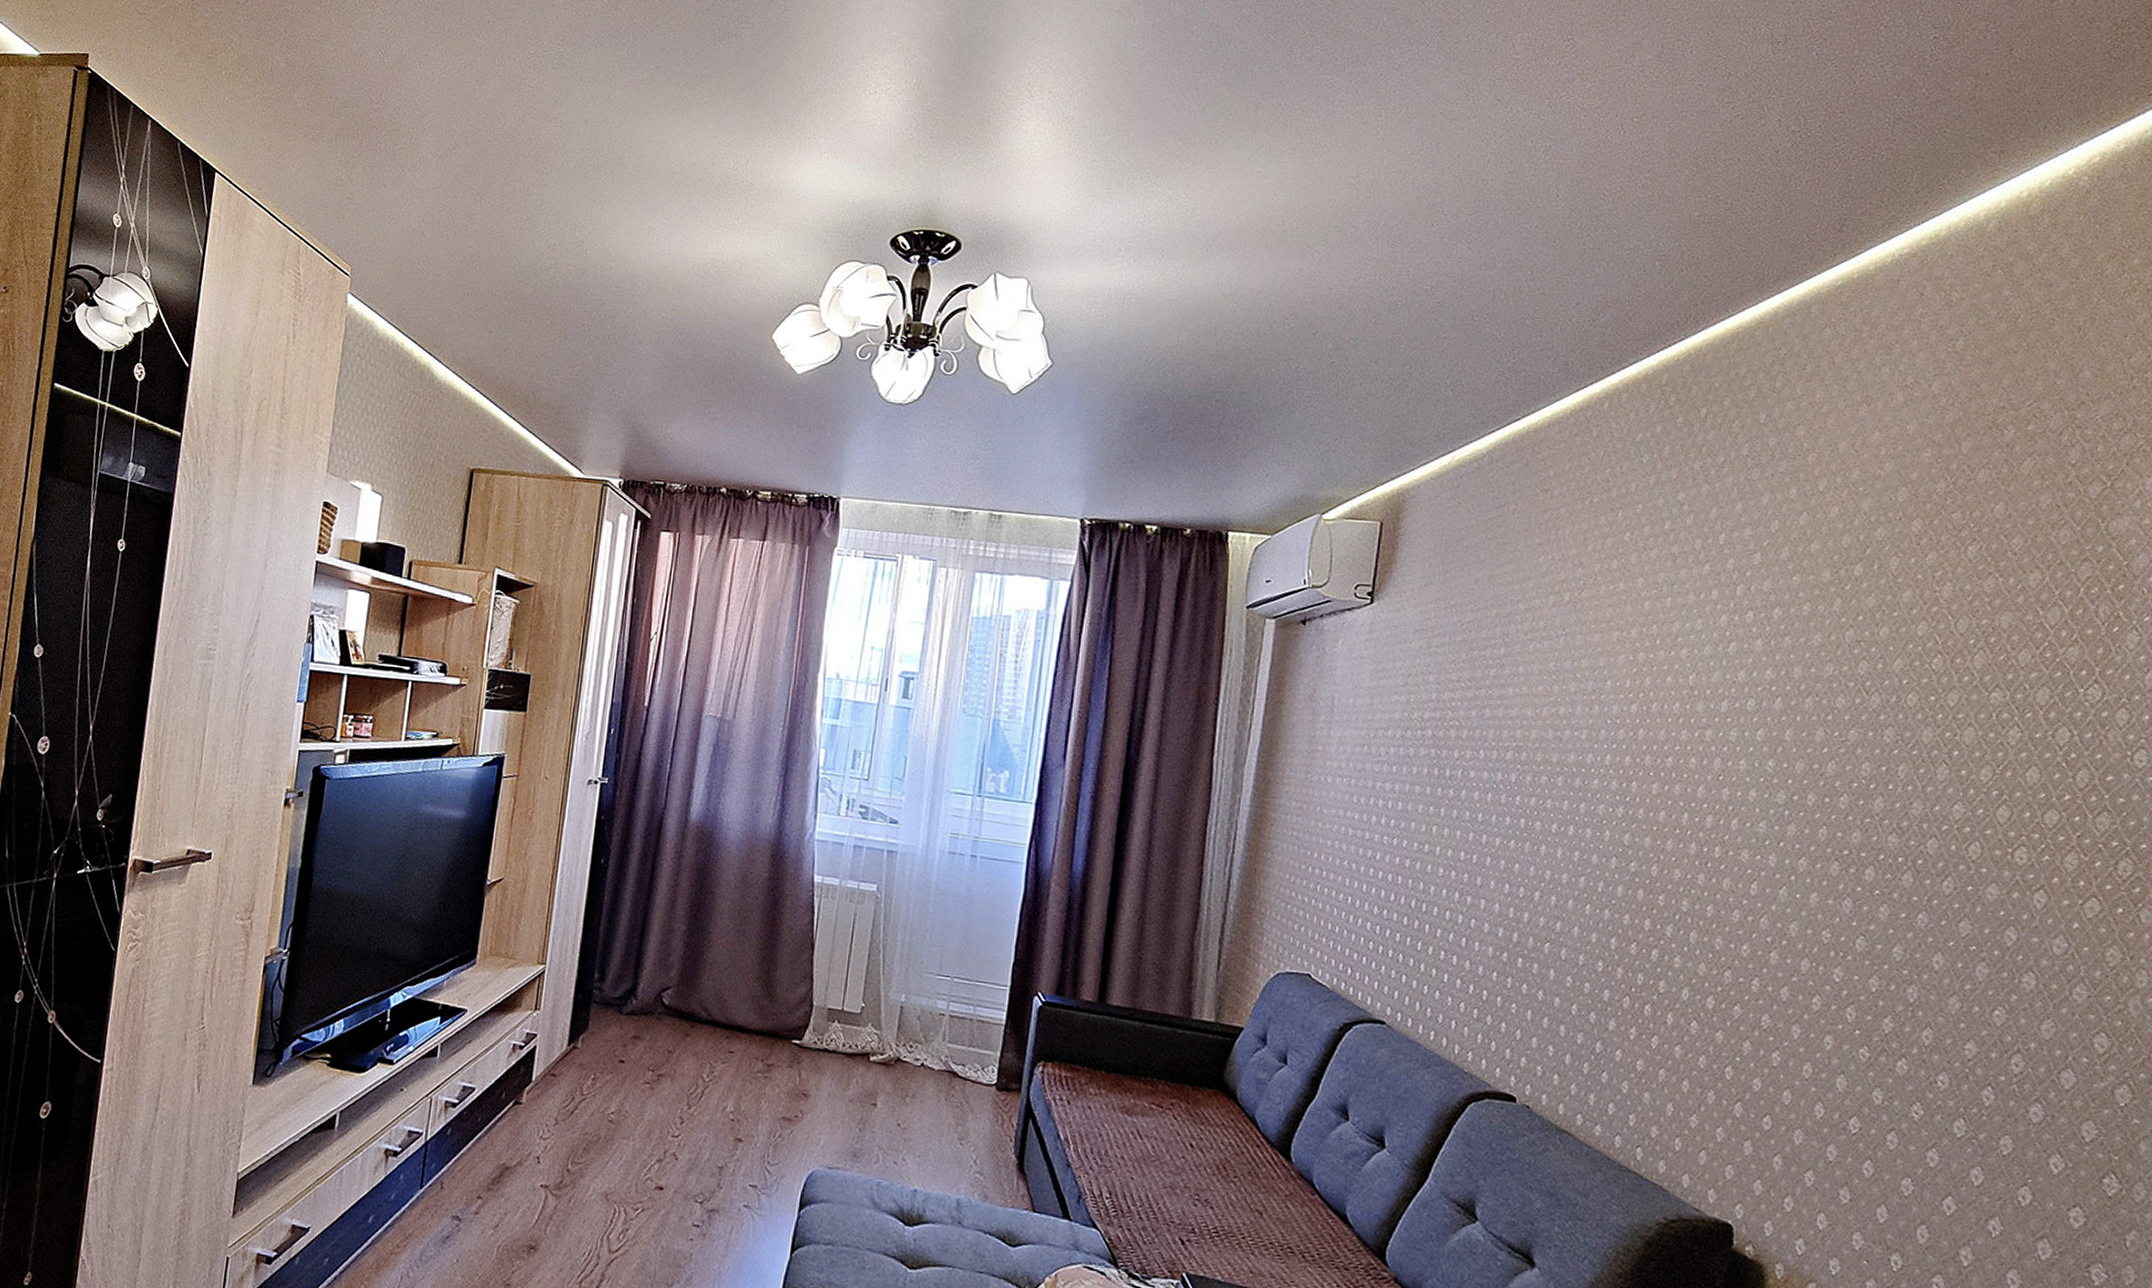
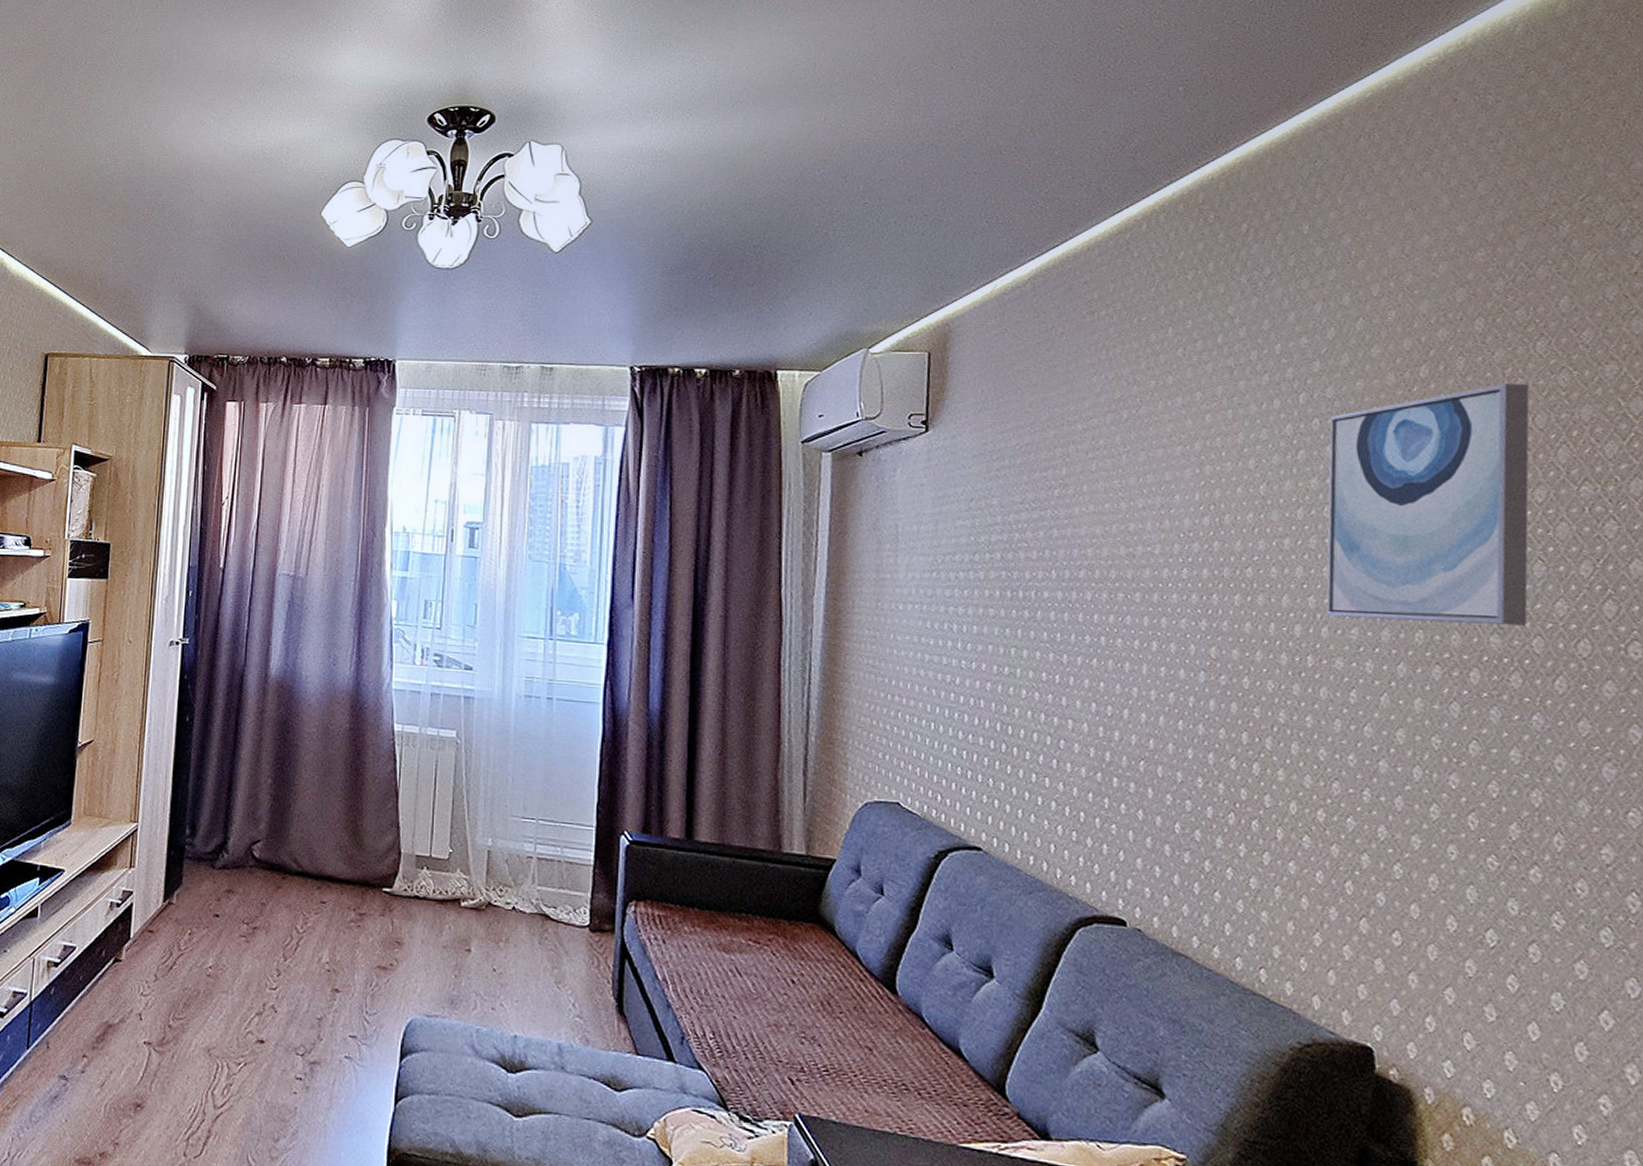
wall art: none [1739,585,1956,827] -> present [1326,382,1530,626]

